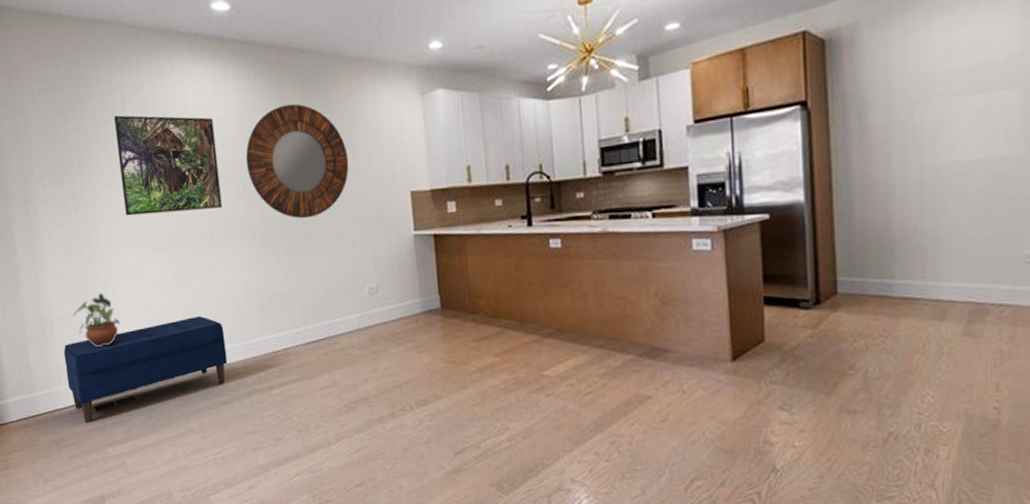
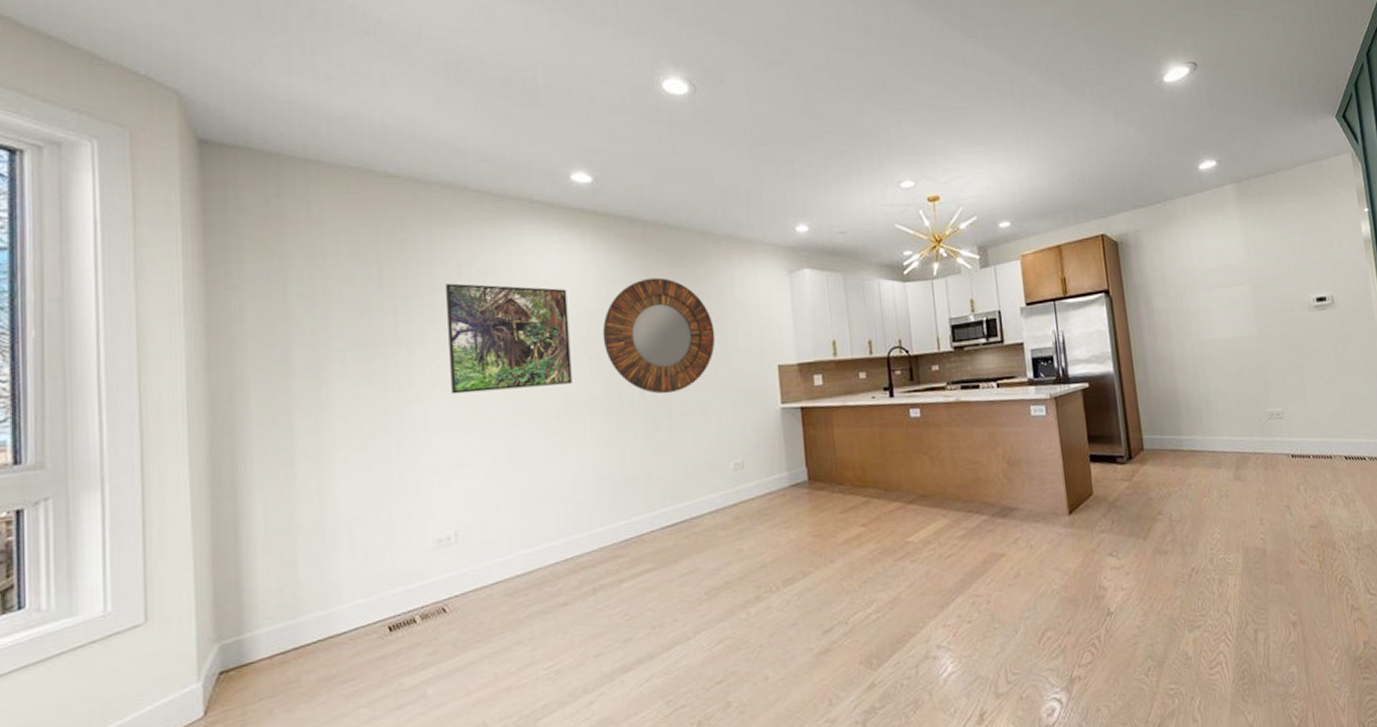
bench: present [63,315,228,423] -> none [350,504,570,649]
potted plant: present [73,292,120,347] -> none [368,484,434,551]

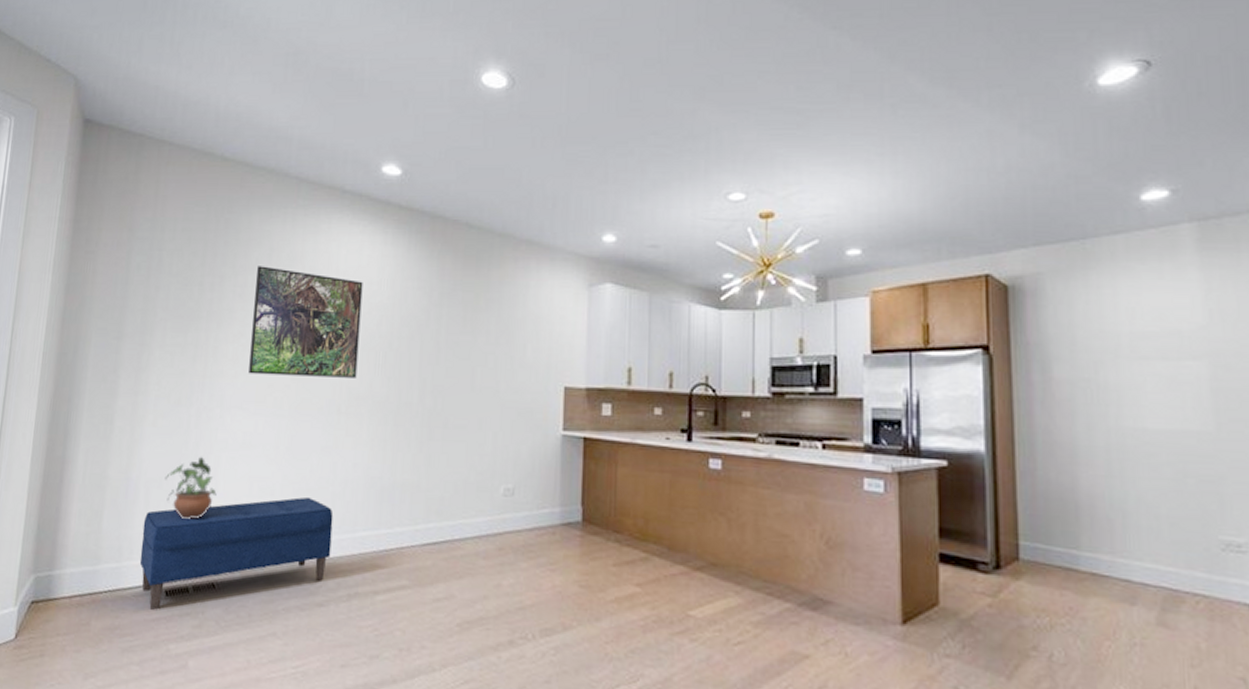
bench: none [350,504,570,649] -> present [139,496,334,610]
potted plant: none [368,484,434,551] -> present [164,456,217,519]
home mirror: present [602,277,716,394] -> none [390,278,502,402]

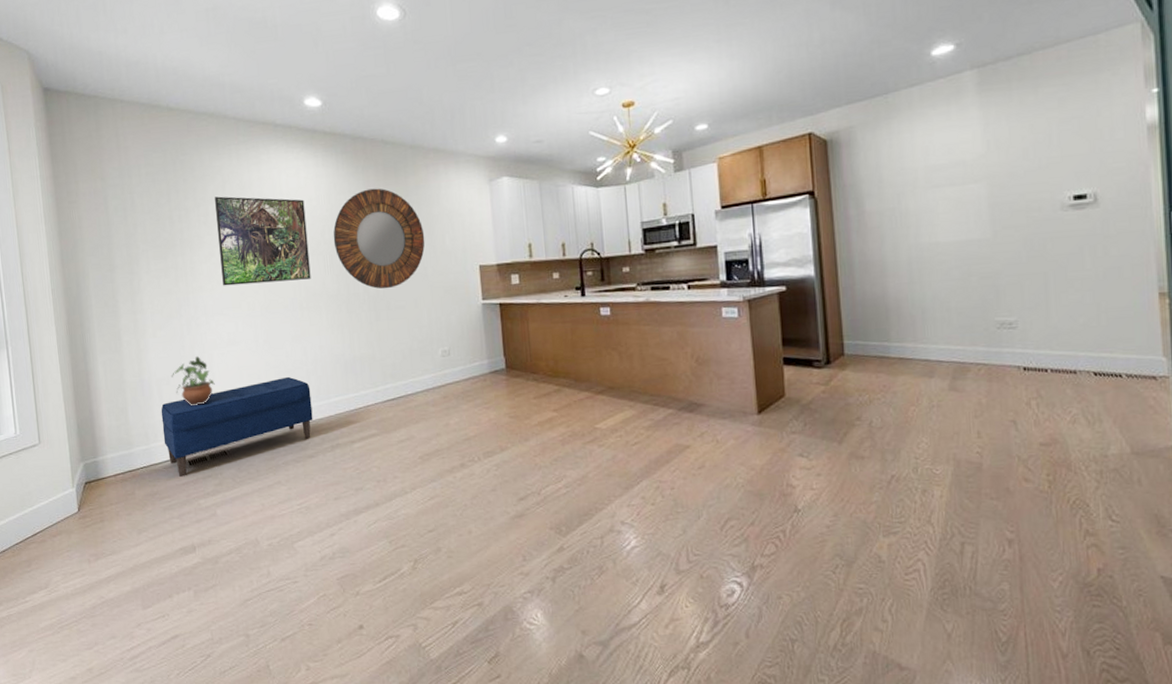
home mirror: none [390,278,502,402] -> present [333,188,425,289]

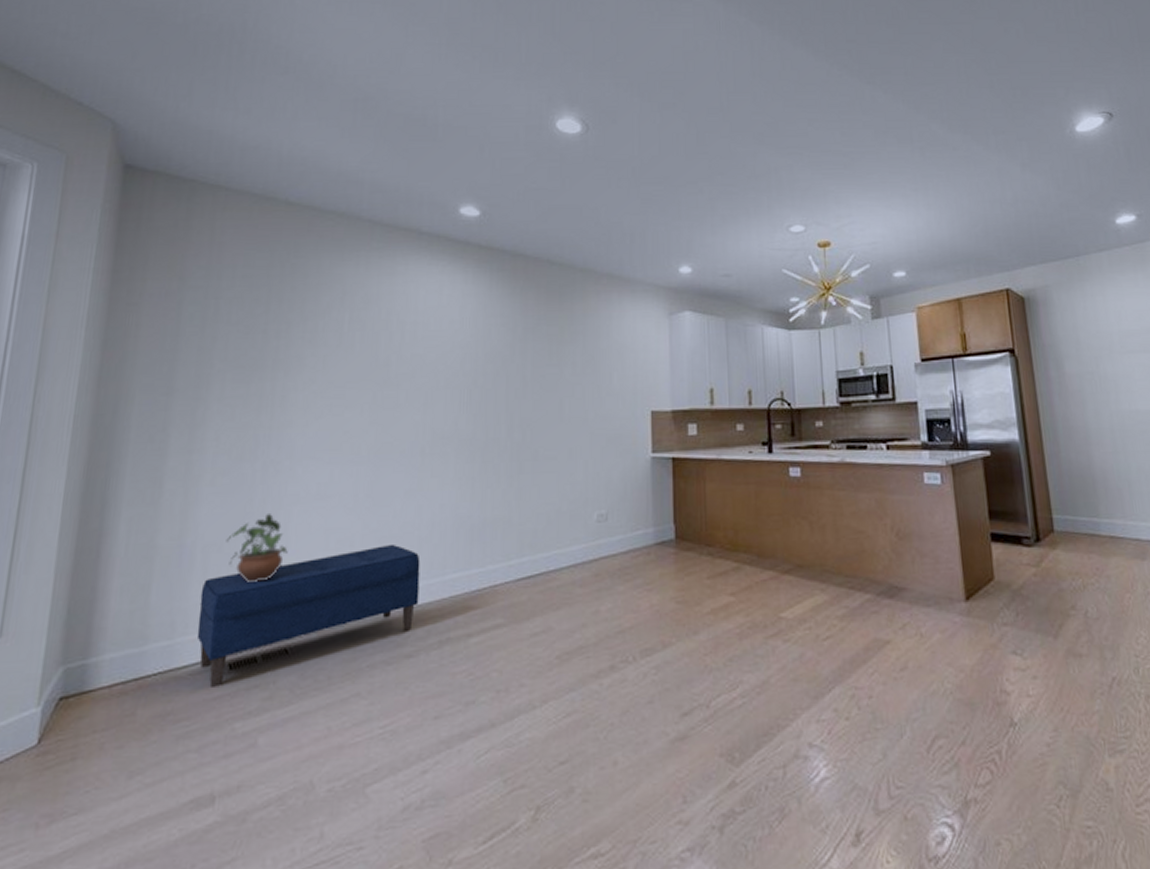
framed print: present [215,196,311,286] -> none [321,310,444,422]
home mirror: present [333,188,425,289] -> none [475,313,589,435]

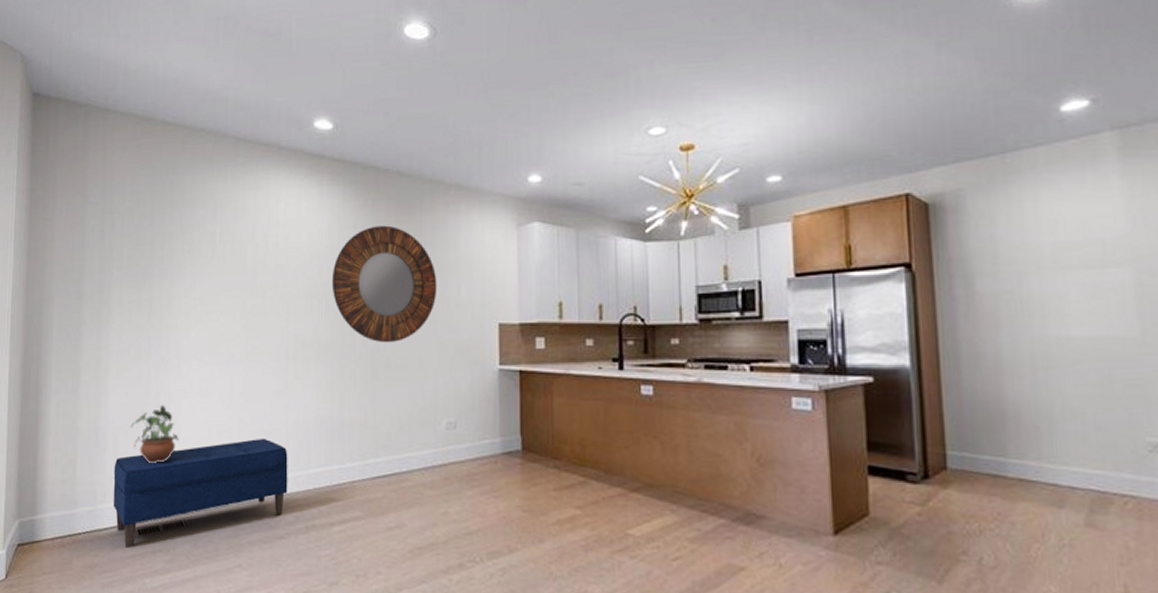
home mirror: none [475,313,589,435] -> present [331,225,437,343]

